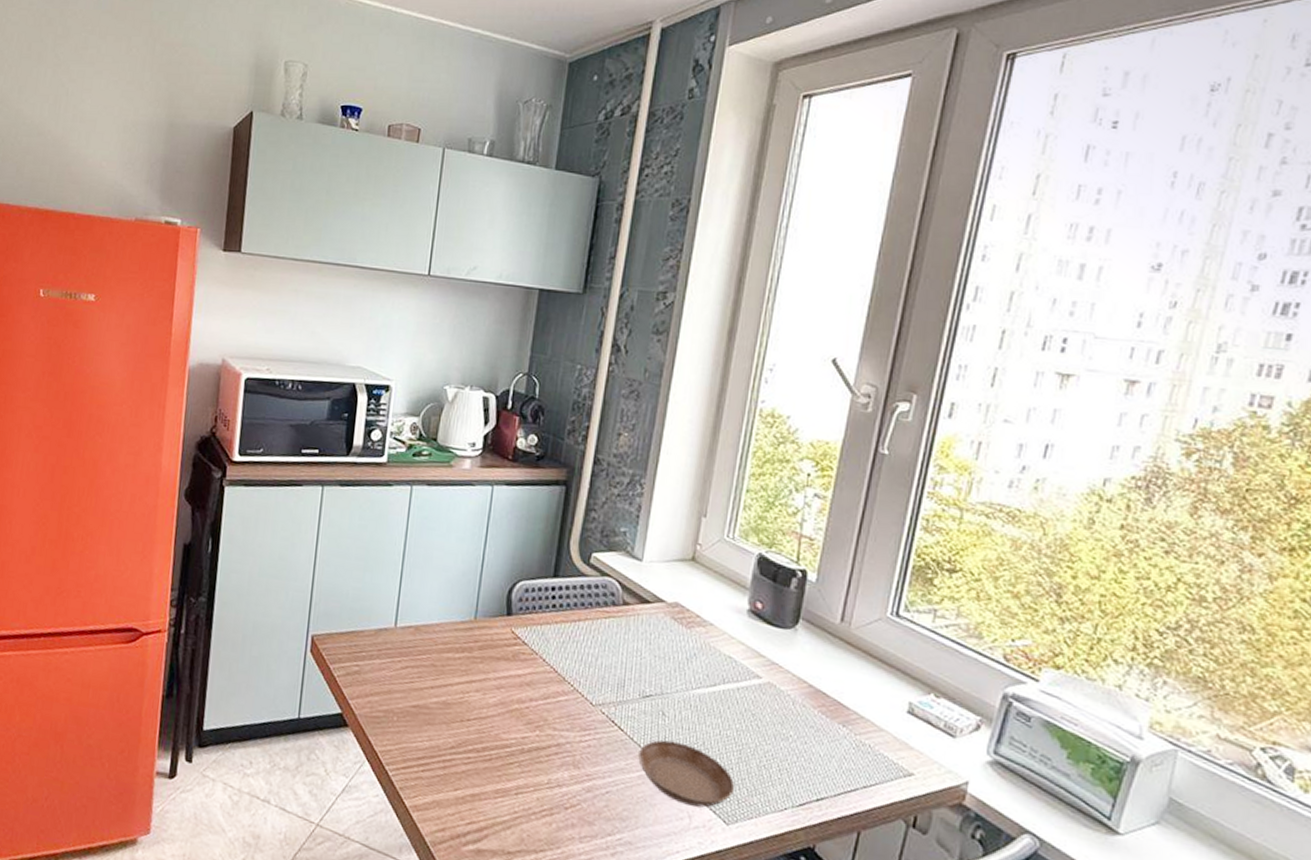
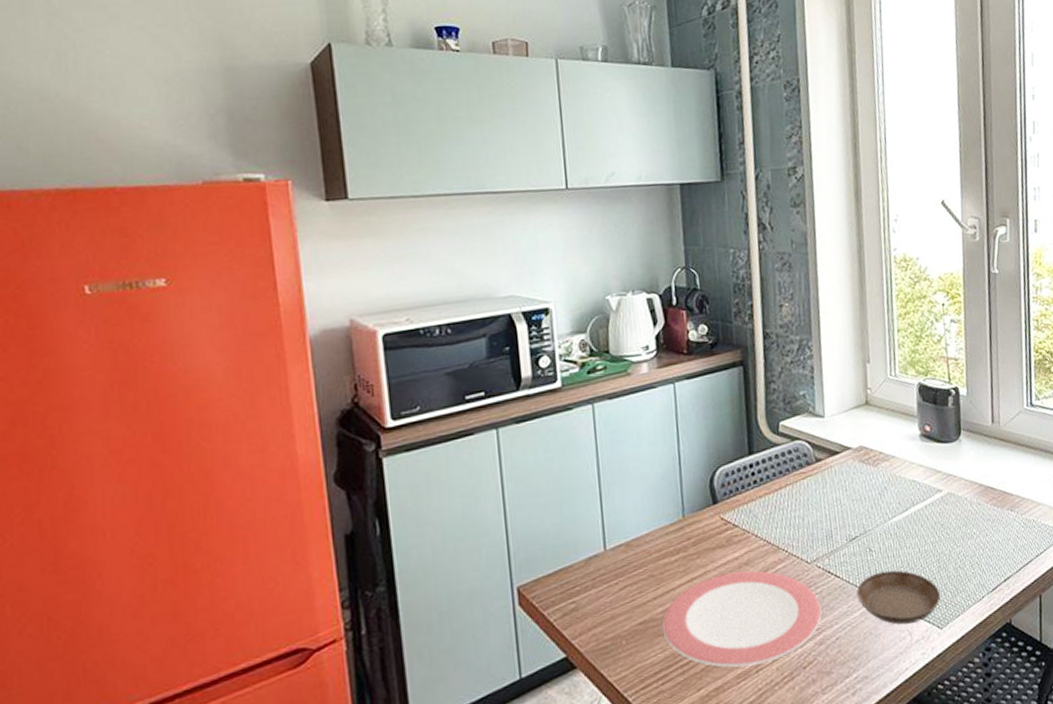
plate: none [432,685,597,790] -> present [661,570,822,668]

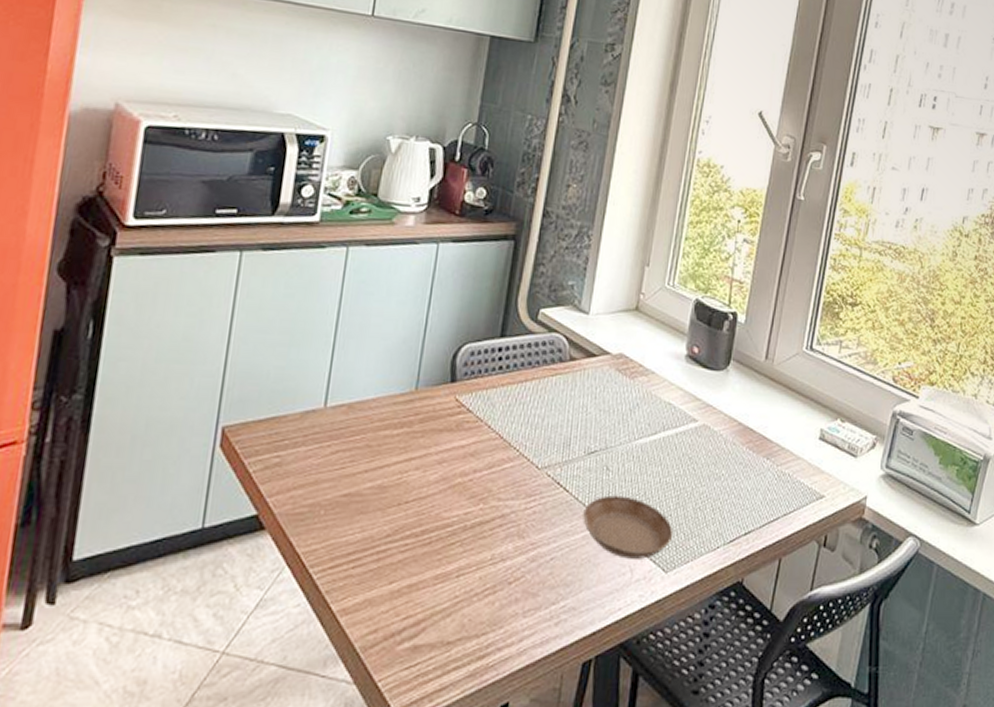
plate: present [661,570,822,668] -> none [366,460,542,569]

